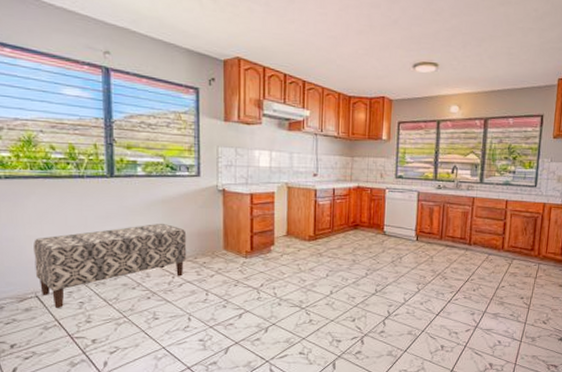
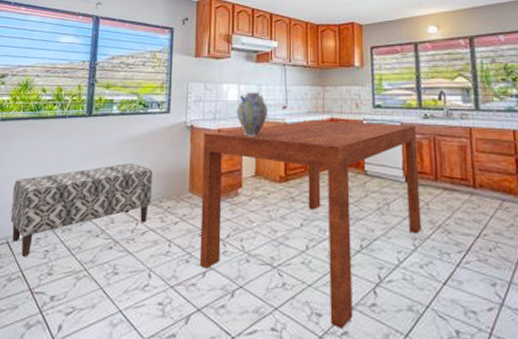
dining table: none [236,187,430,349] -> present [199,120,422,329]
ceramic jug: none [269,159,299,201] -> present [237,92,268,137]

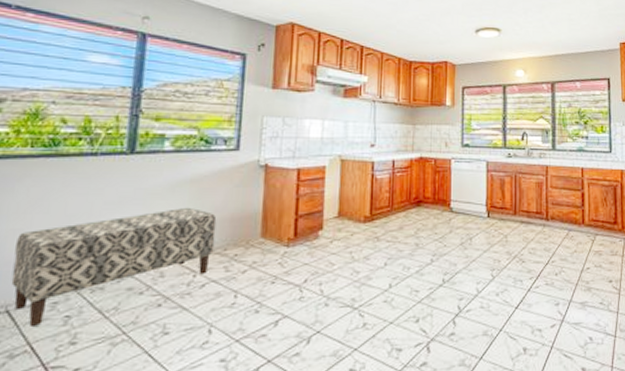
dining table: present [199,120,422,329] -> none [271,159,500,360]
ceramic jug: present [237,92,268,137] -> none [319,129,354,176]

